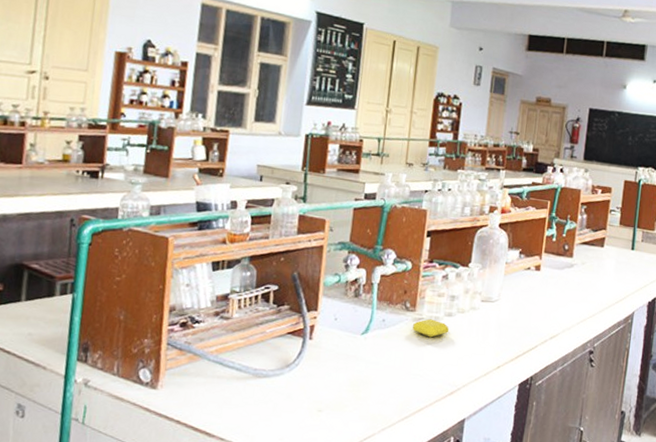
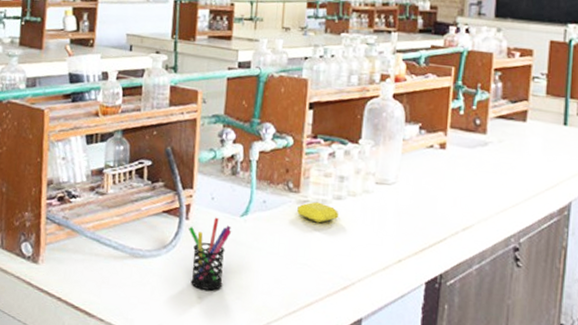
pen holder: none [312,336,353,404] -> present [189,217,232,291]

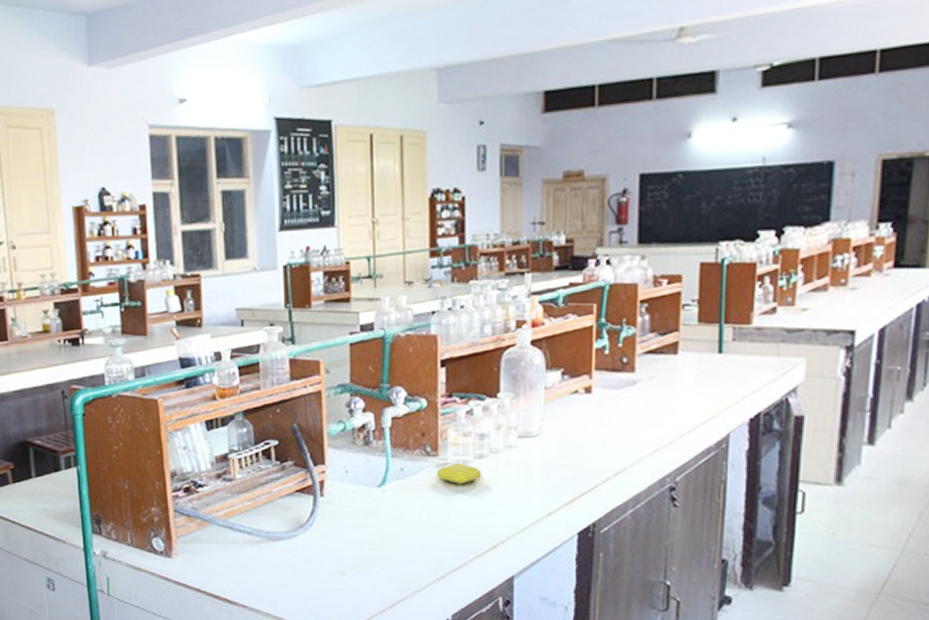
pen holder: present [189,217,232,291] -> none [325,491,370,565]

